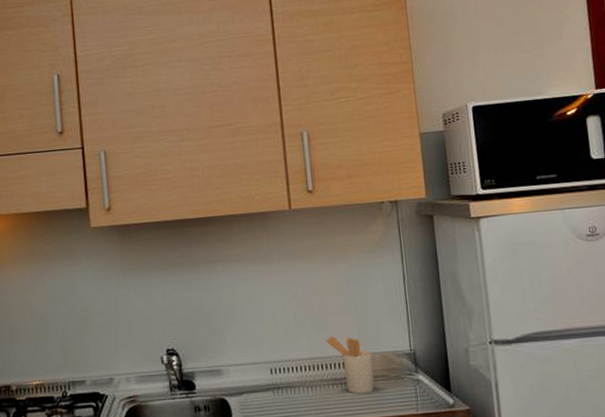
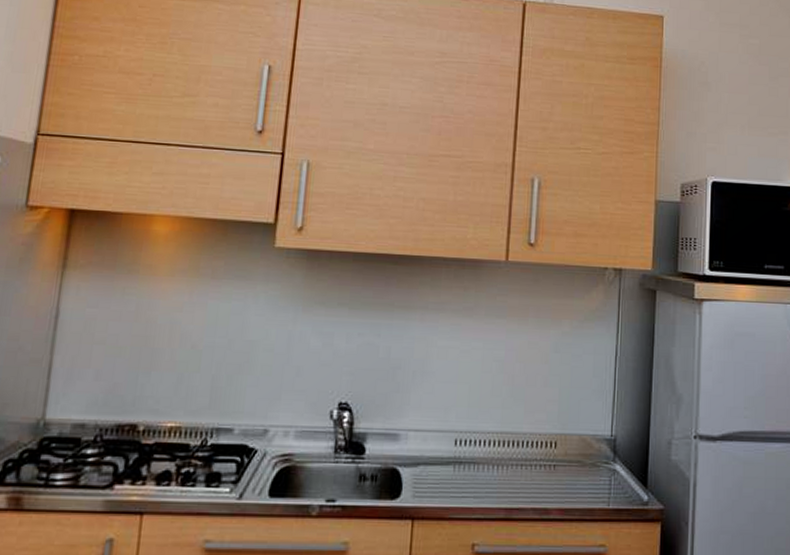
utensil holder: present [325,336,374,394] -> none [521,410,571,480]

